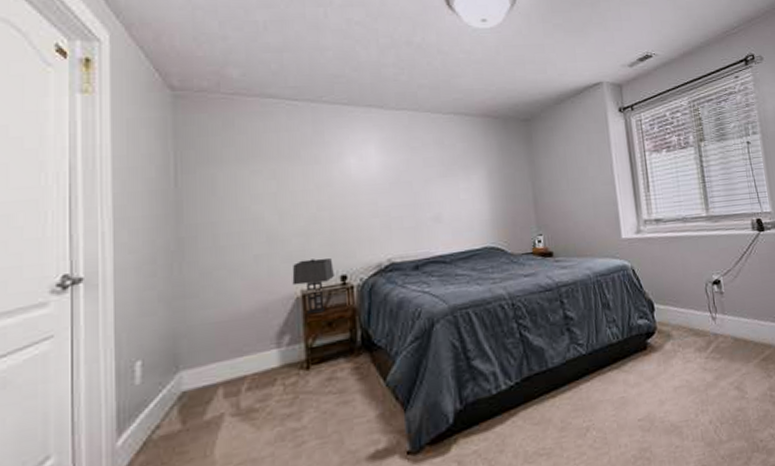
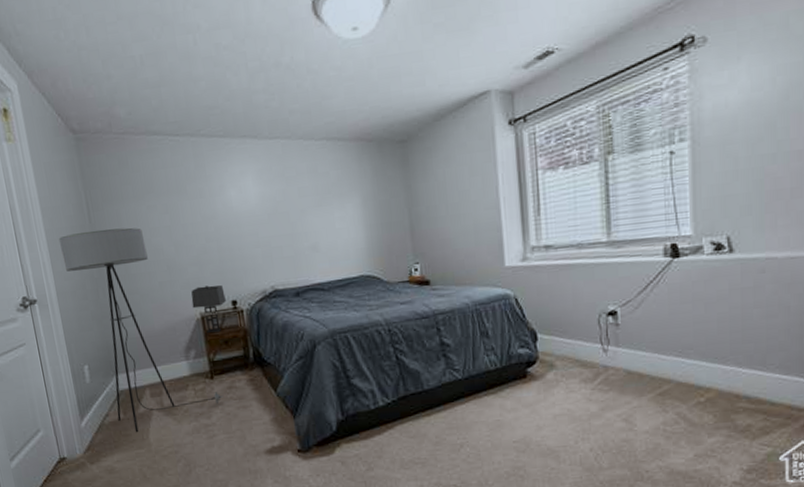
floor lamp: none [129,193,321,449] -> present [58,228,224,433]

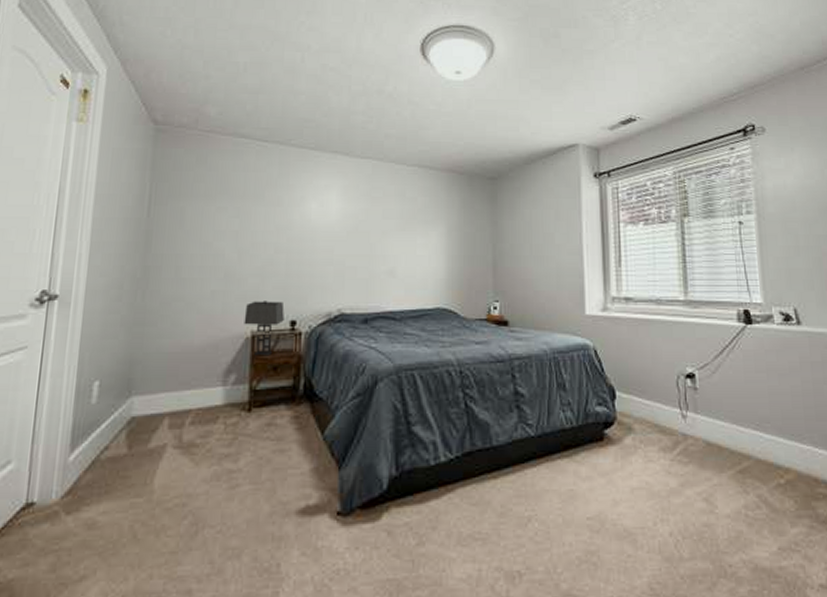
floor lamp: present [58,228,224,433] -> none [104,226,259,475]

